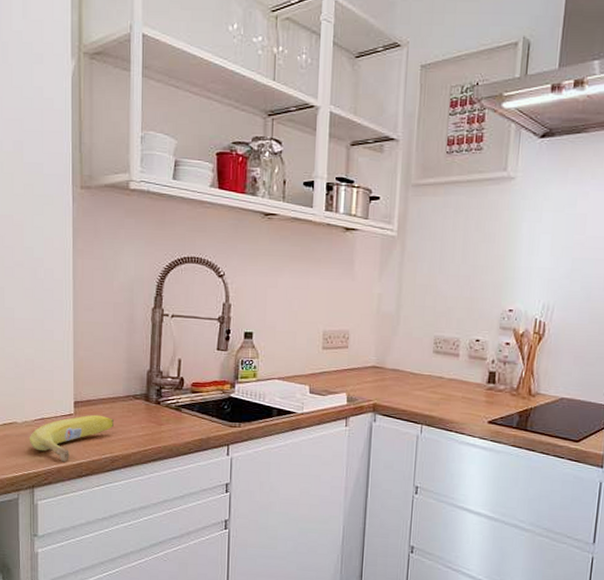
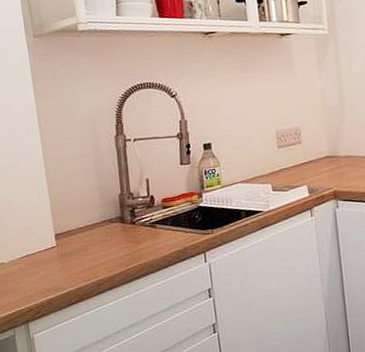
fruit: present [29,414,114,463] -> none [17,243,95,294]

